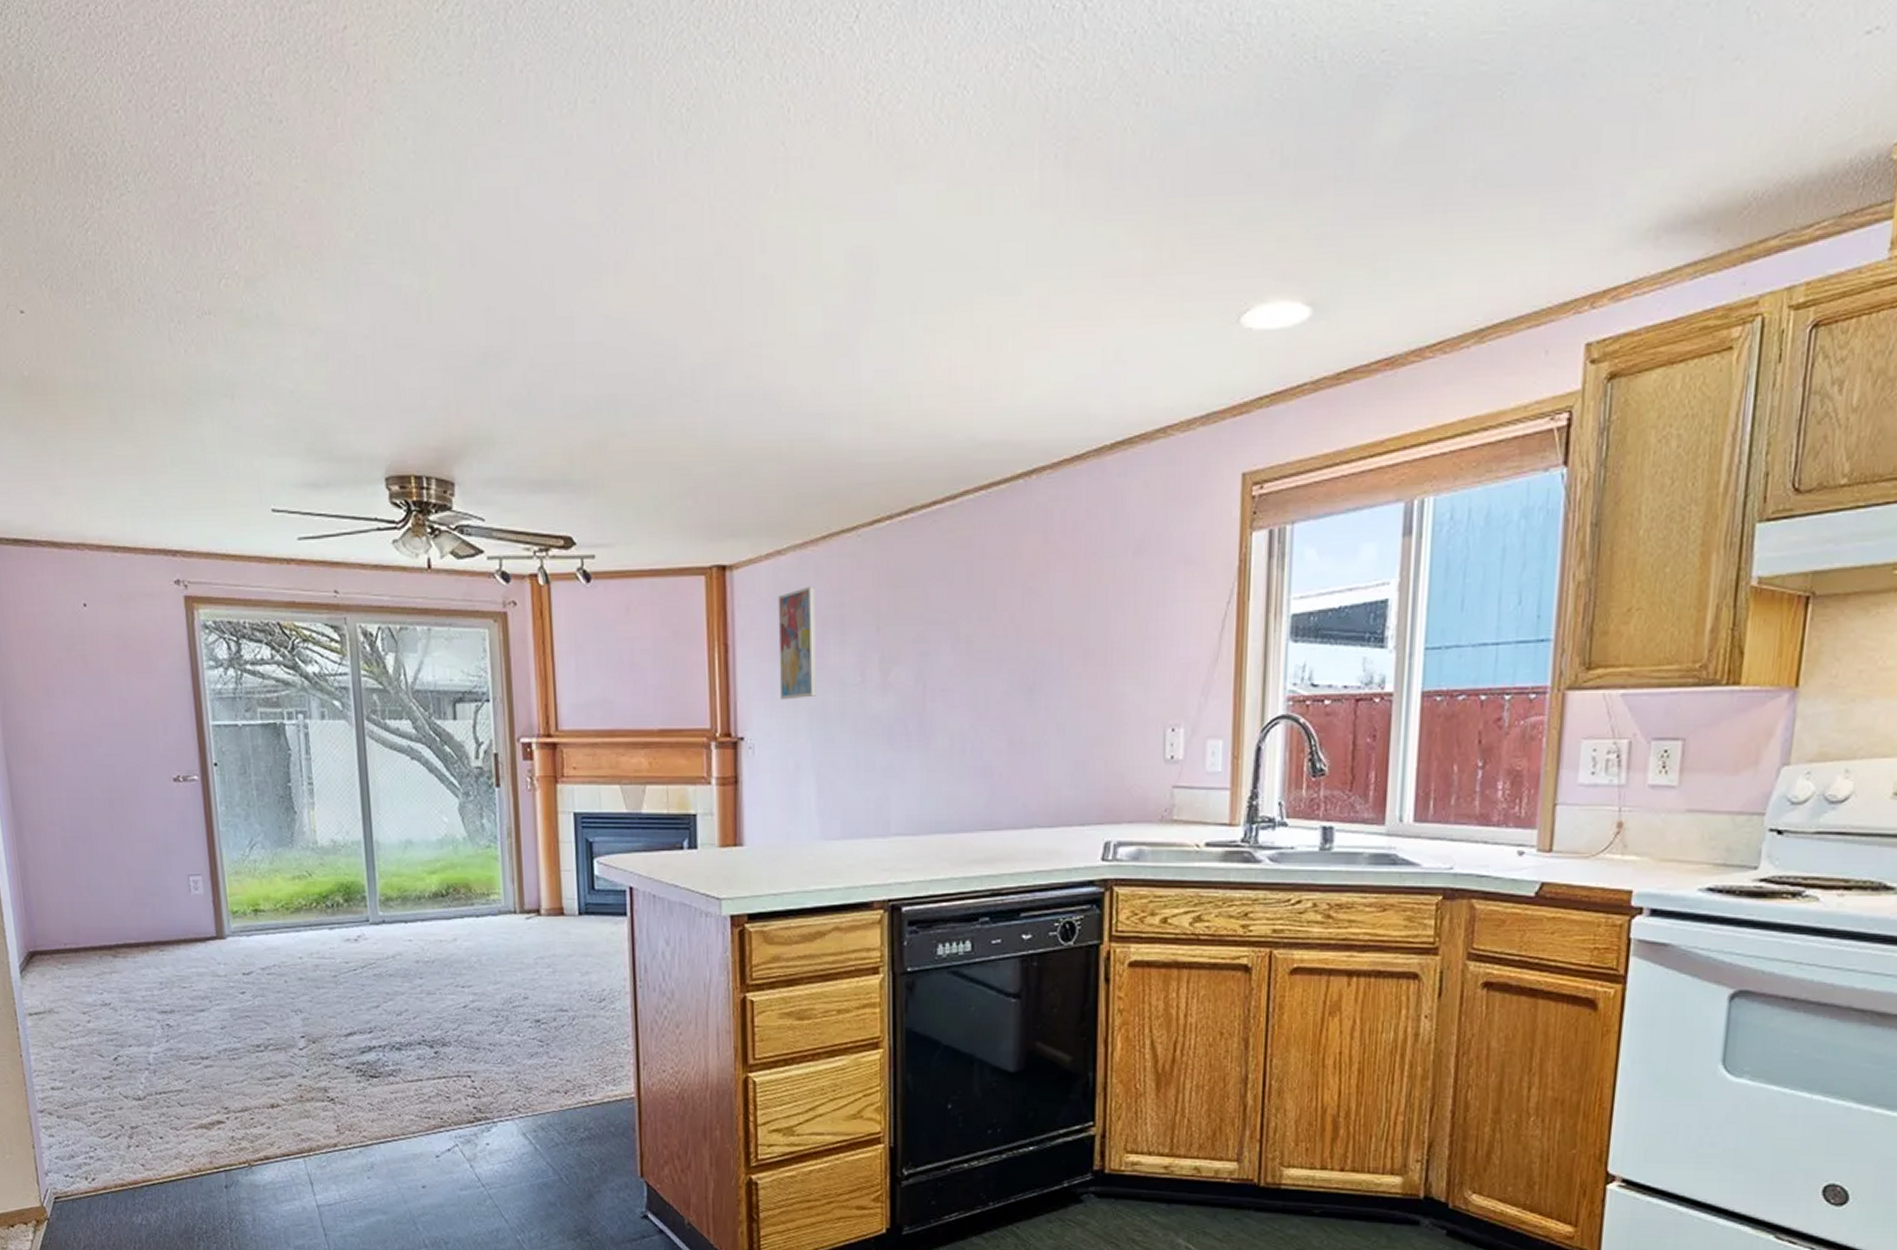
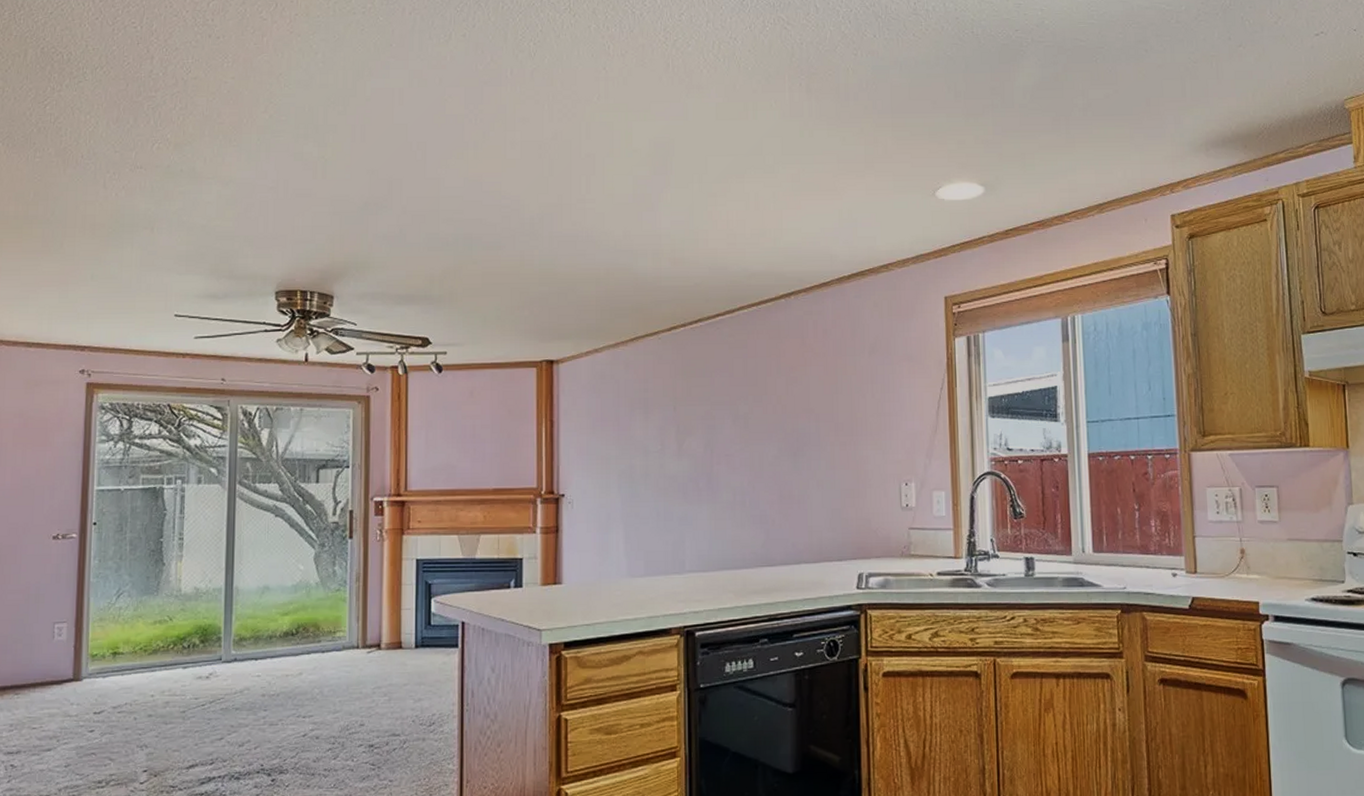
wall art: present [778,586,816,700] -> none [595,376,625,464]

